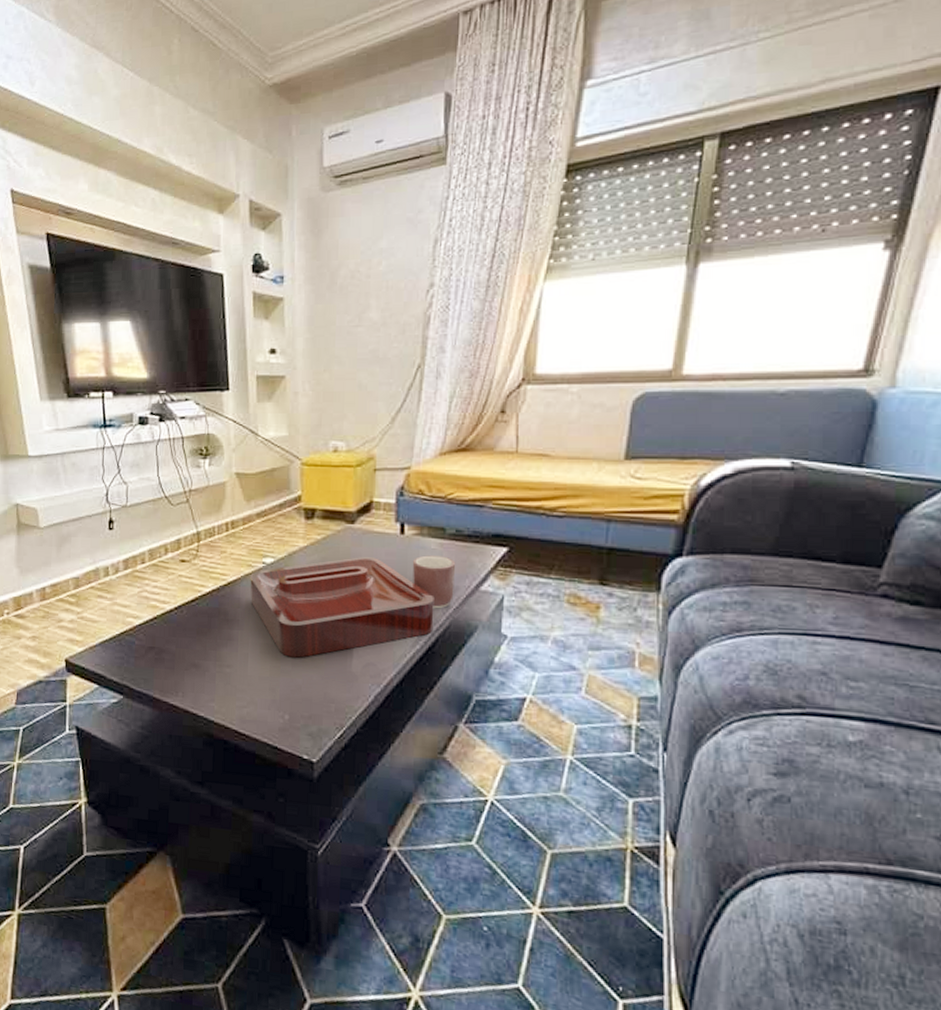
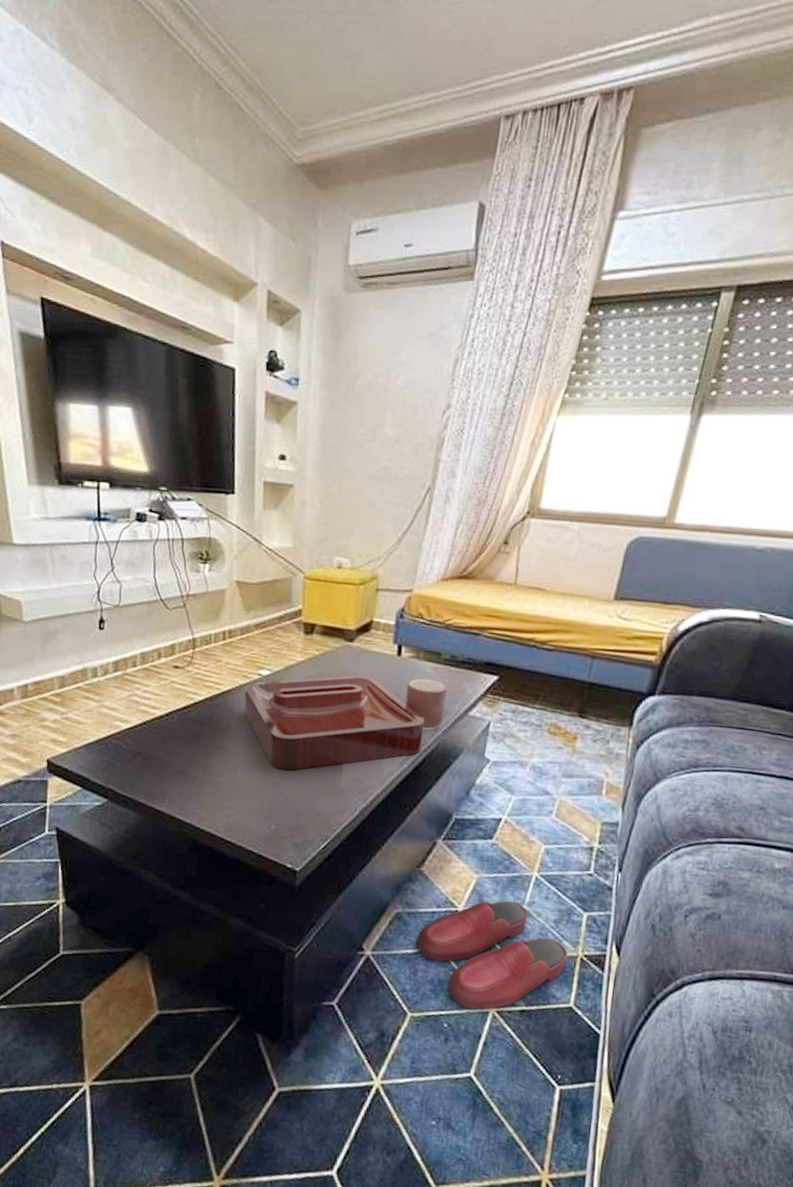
slippers: none [446,787,616,911] -> present [416,900,568,1010]

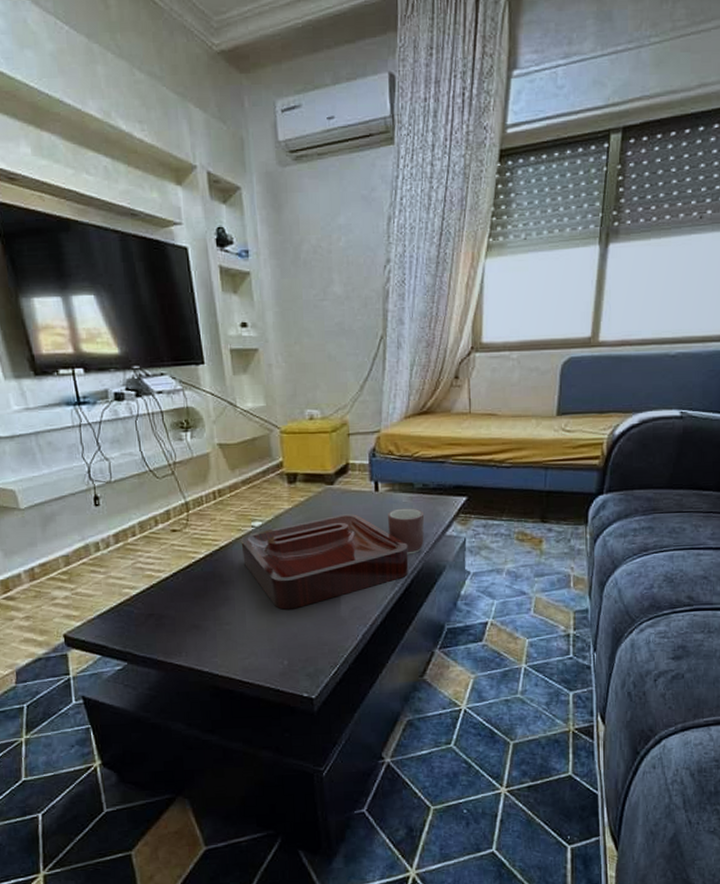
slippers: present [416,900,568,1010] -> none [429,692,562,793]

